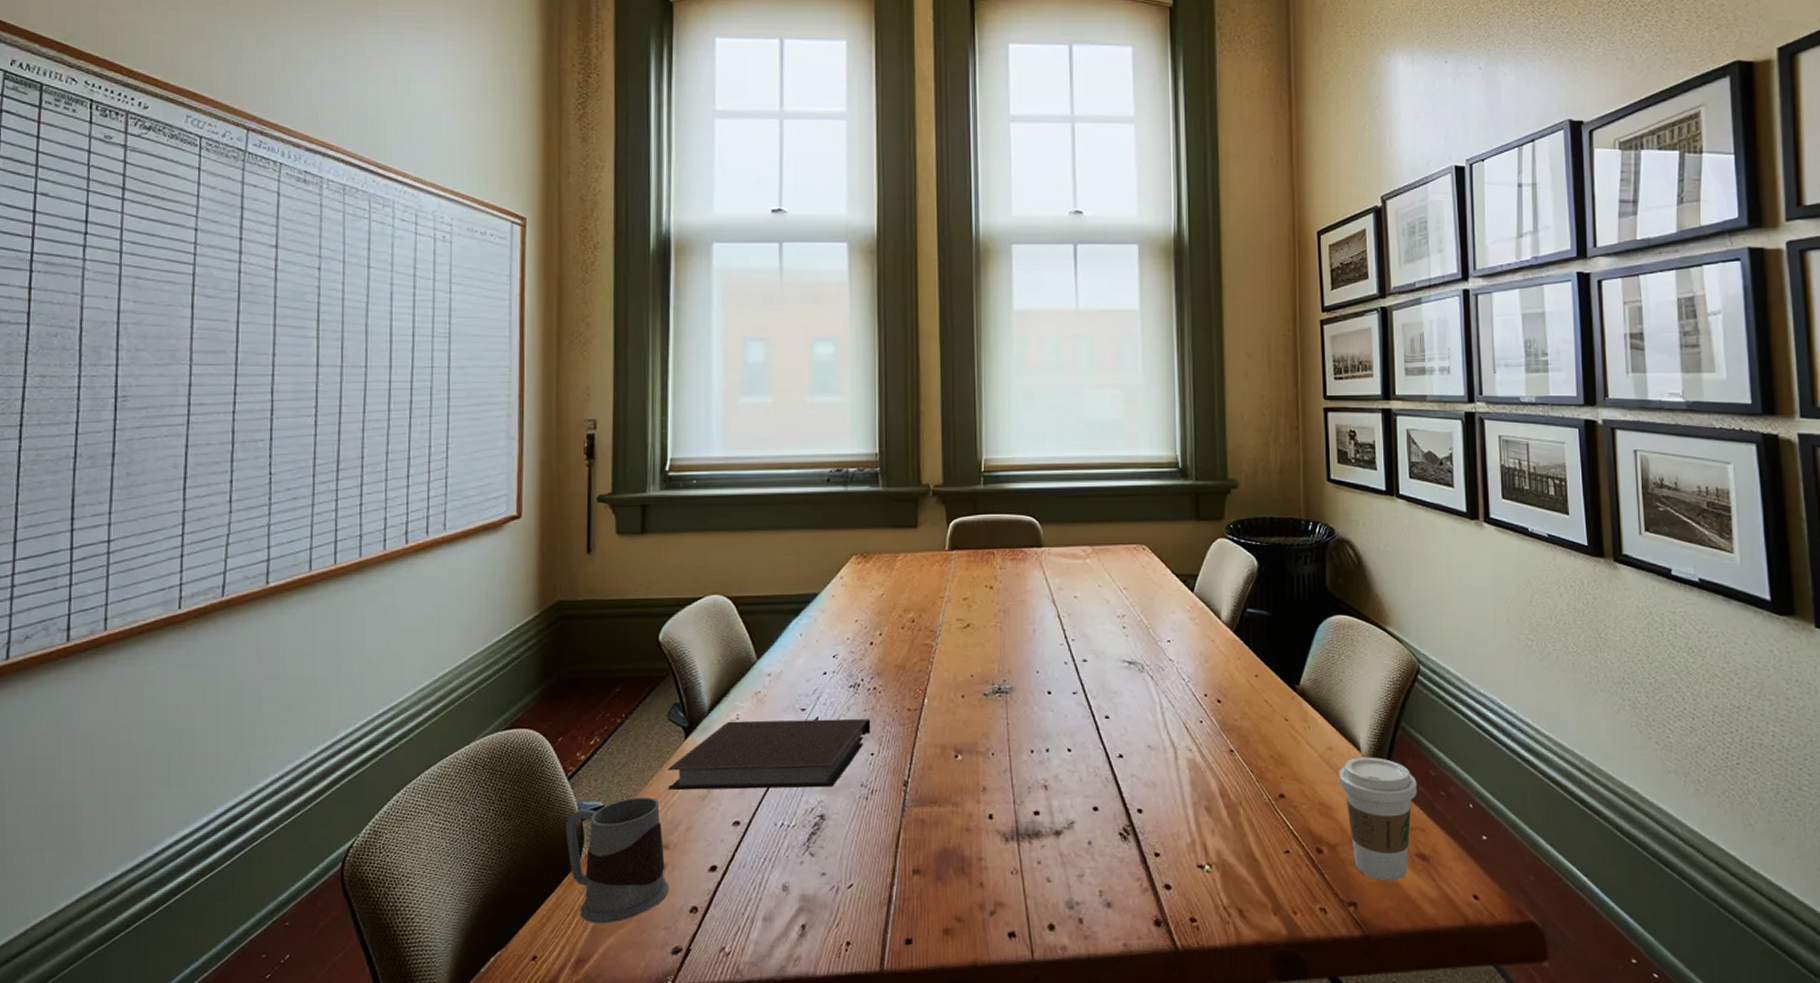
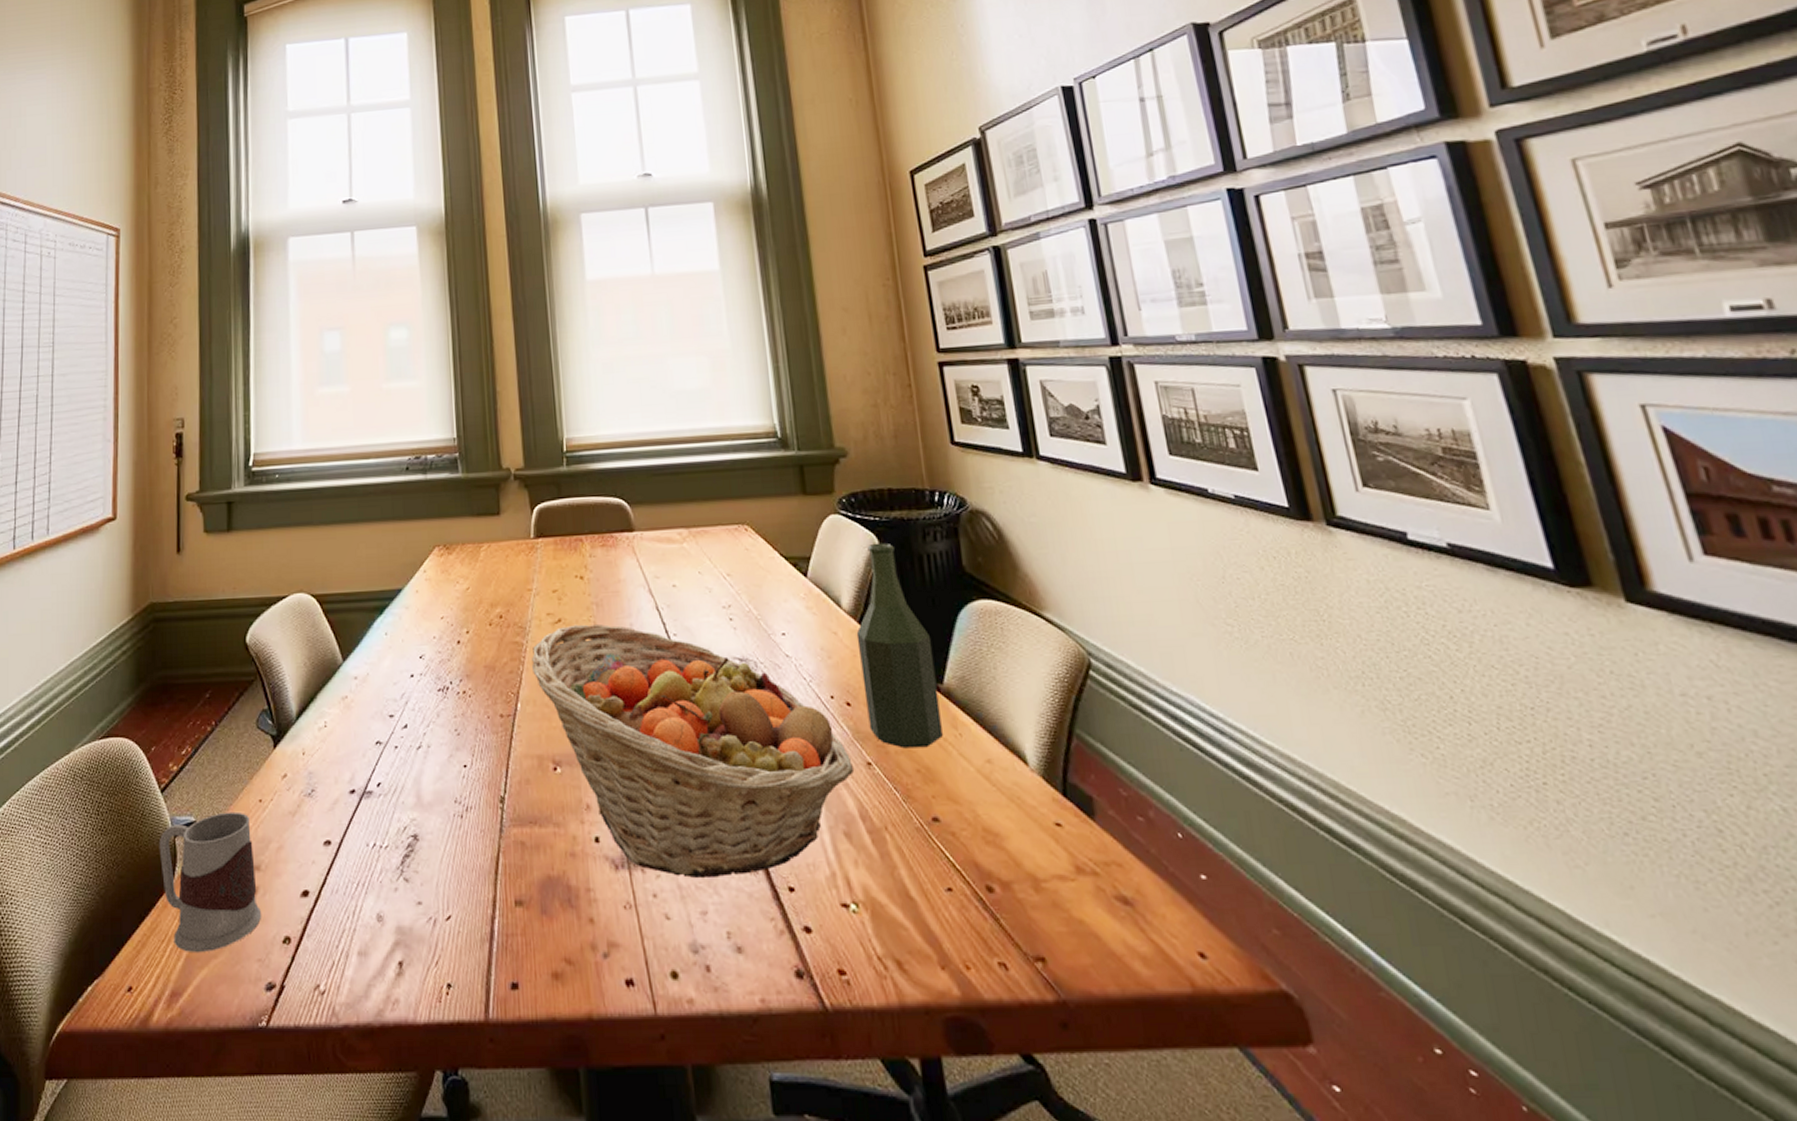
notebook: present [667,718,871,791] -> none [256,725,463,806]
fruit basket: none [940,629,1218,848] -> present [532,624,853,879]
bottle: none [1231,564,1295,738] -> present [856,543,943,749]
coffee cup: present [1338,757,1417,881] -> none [1003,772,1107,931]

